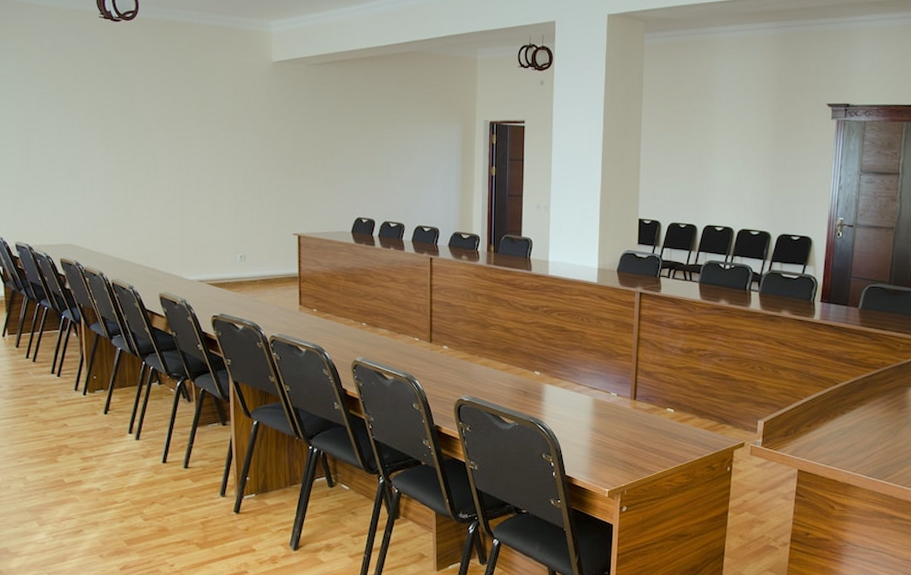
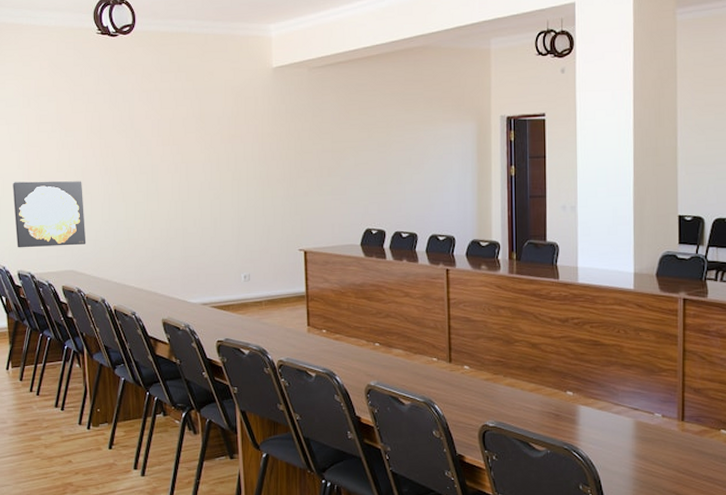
wall art: none [11,156,85,221] -> present [13,181,86,248]

